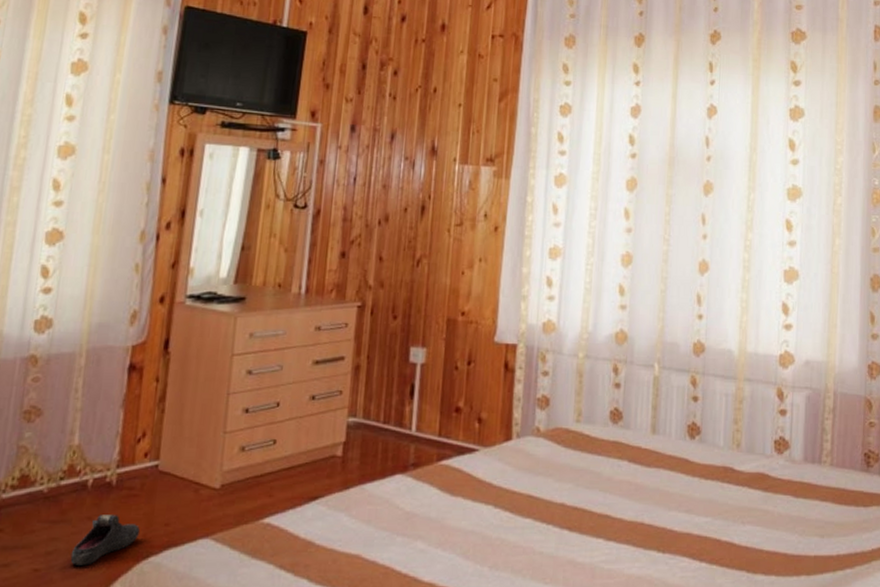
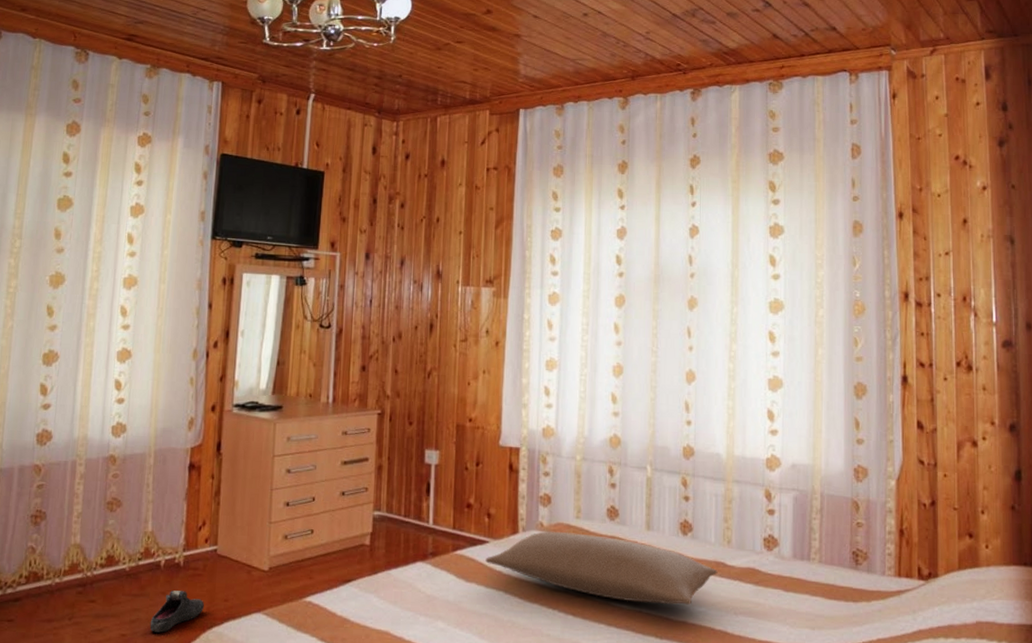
pillow: none [474,437,726,515] -> present [485,531,718,605]

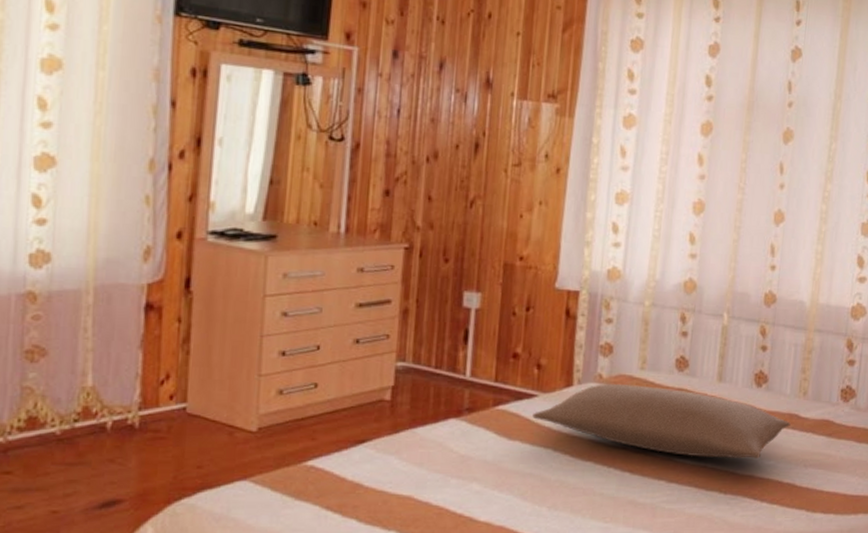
shoe: present [149,590,205,633] -> none [92,457,170,507]

